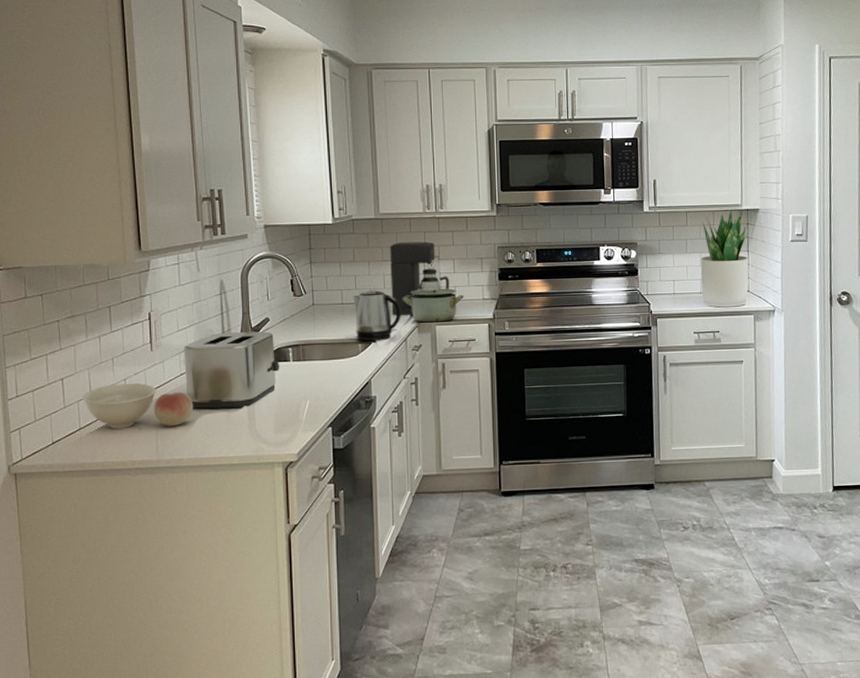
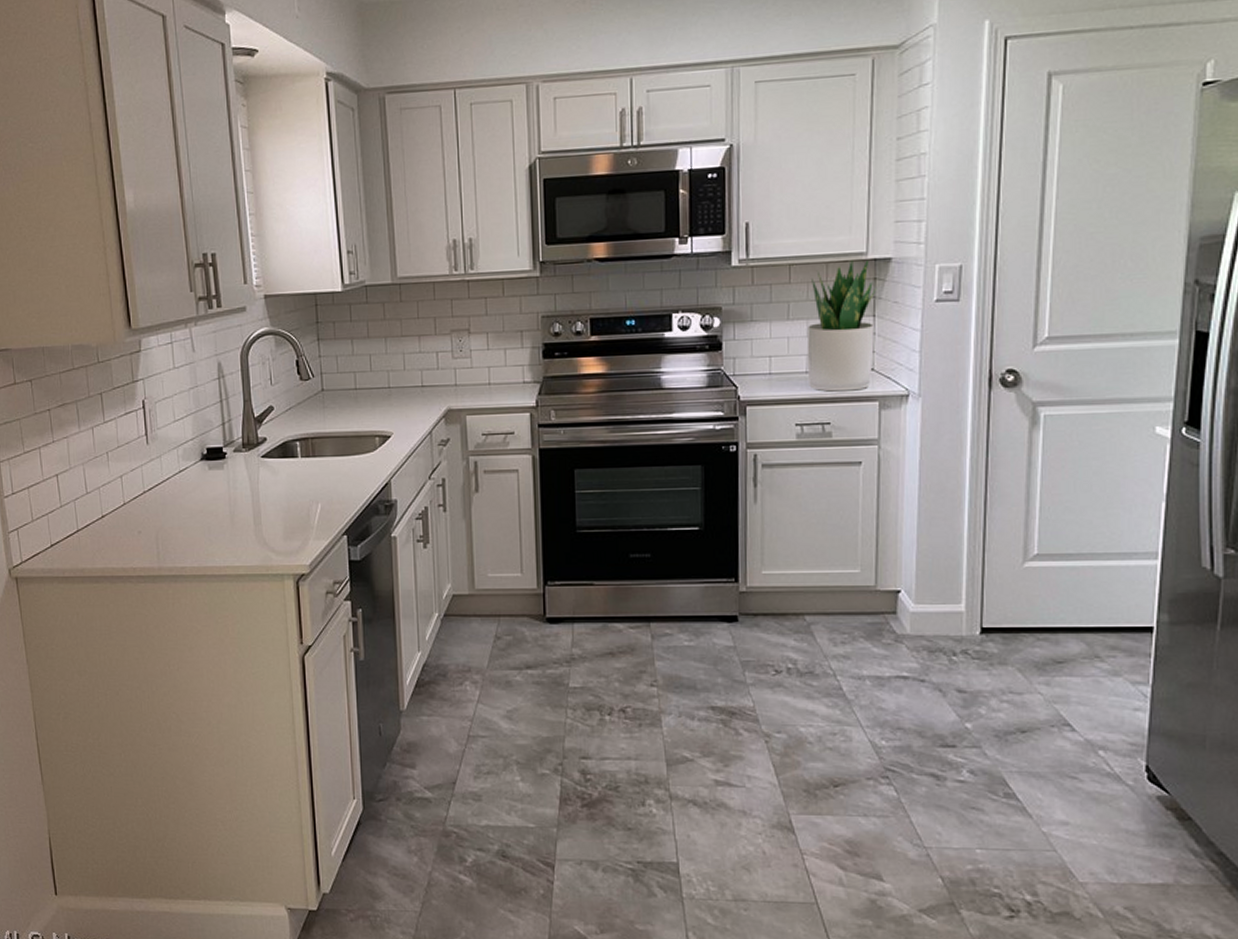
bowl: present [82,383,156,429] -> none [78,481,154,532]
fruit: present [153,391,194,427] -> none [152,491,195,531]
toaster: present [184,331,280,409] -> none [181,422,287,511]
kettle: present [353,290,401,342] -> none [368,372,425,435]
coffee maker: present [390,241,449,316] -> none [410,311,482,404]
saucepan: present [403,288,464,323] -> none [427,369,500,412]

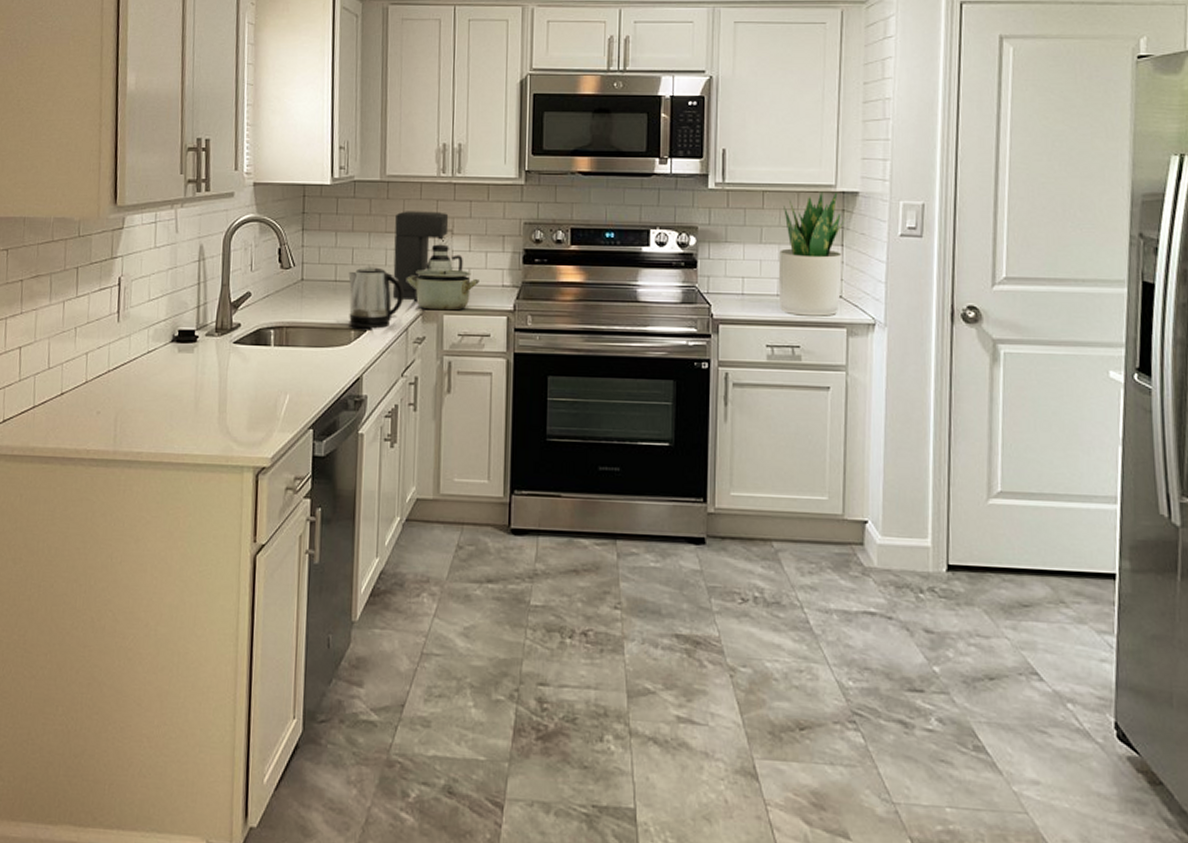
kettle: none [368,372,425,435] -> present [348,267,404,329]
coffee maker: none [410,311,482,404] -> present [392,211,463,301]
saucepan: none [427,369,500,412] -> present [407,269,479,311]

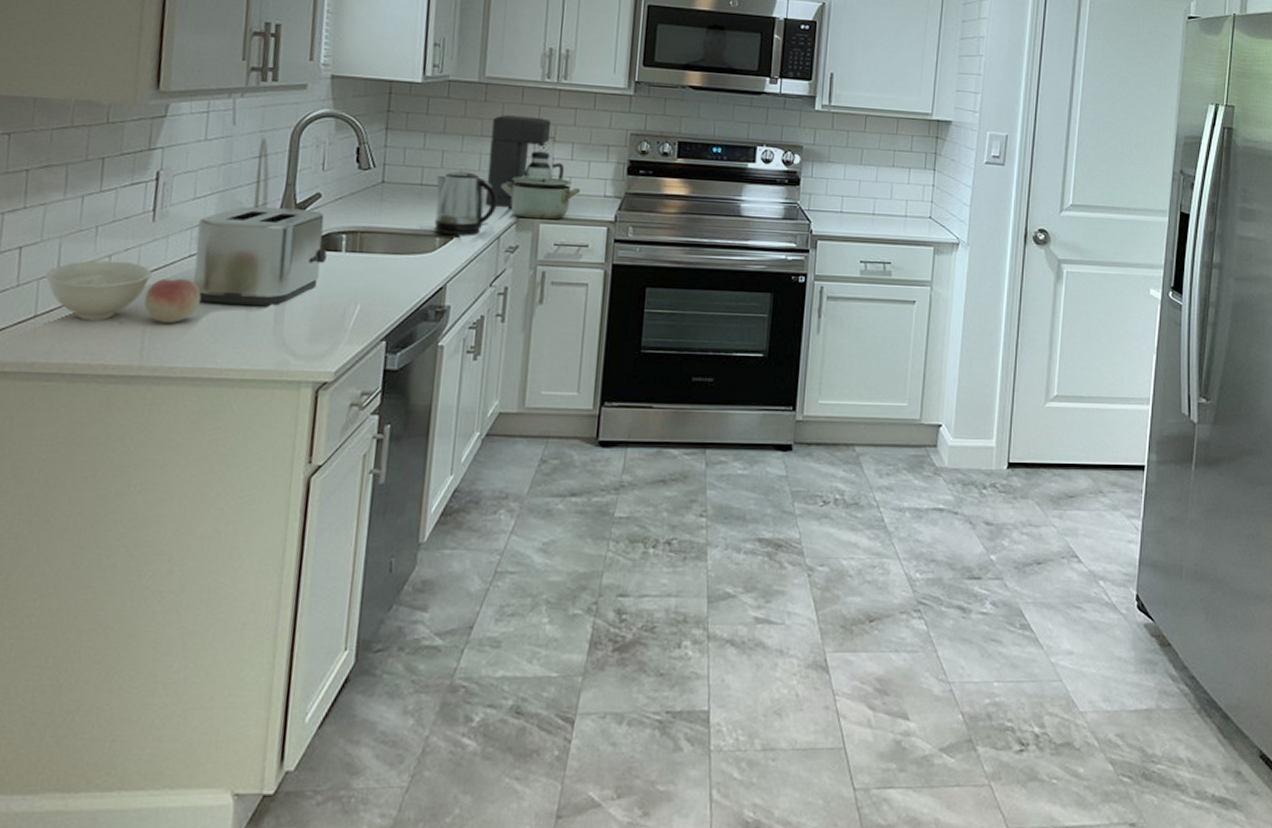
bowl: none [39,358,119,411] -> present [44,261,152,321]
fruit: none [114,372,159,413] -> present [143,278,202,324]
toaster: none [152,305,260,397] -> present [193,206,328,306]
planter: present [778,191,845,317] -> none [874,119,938,235]

